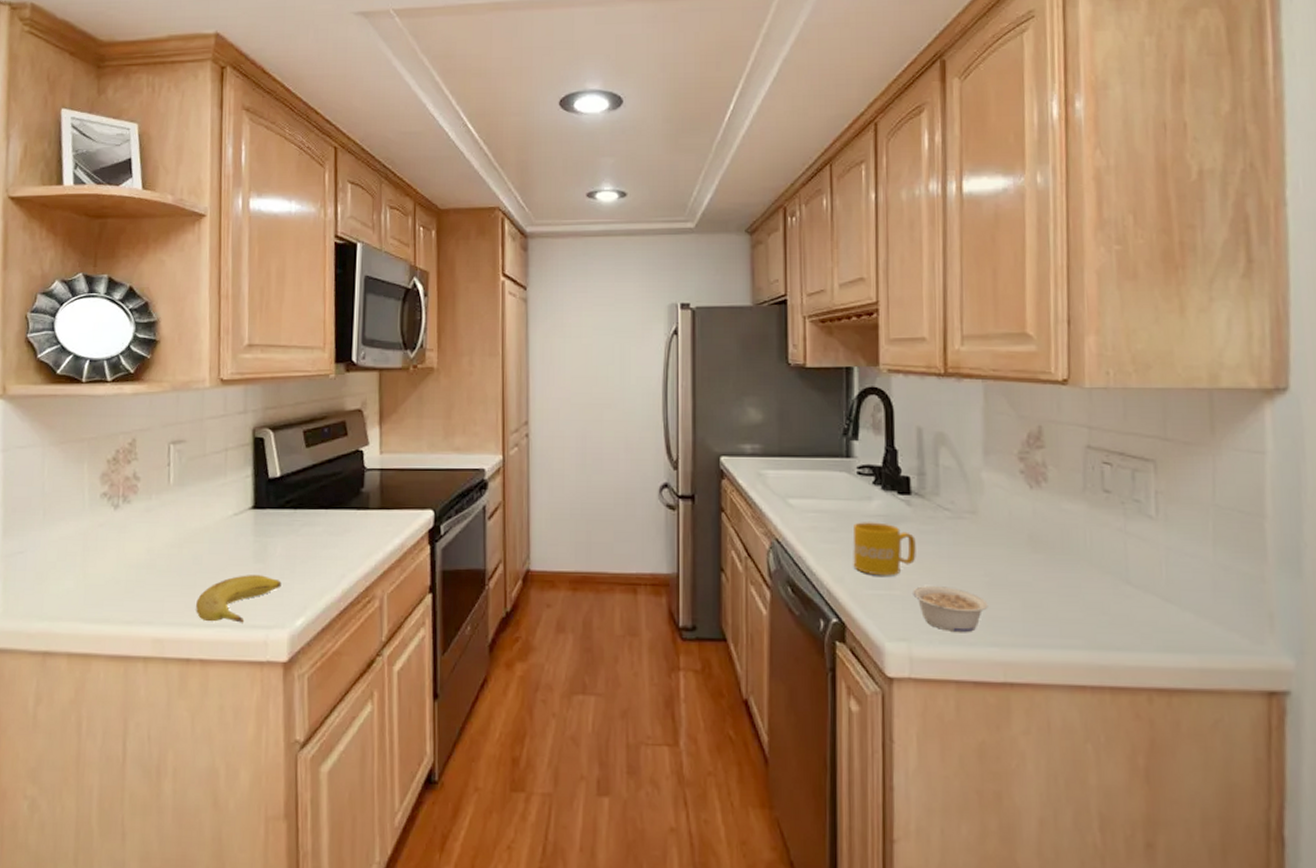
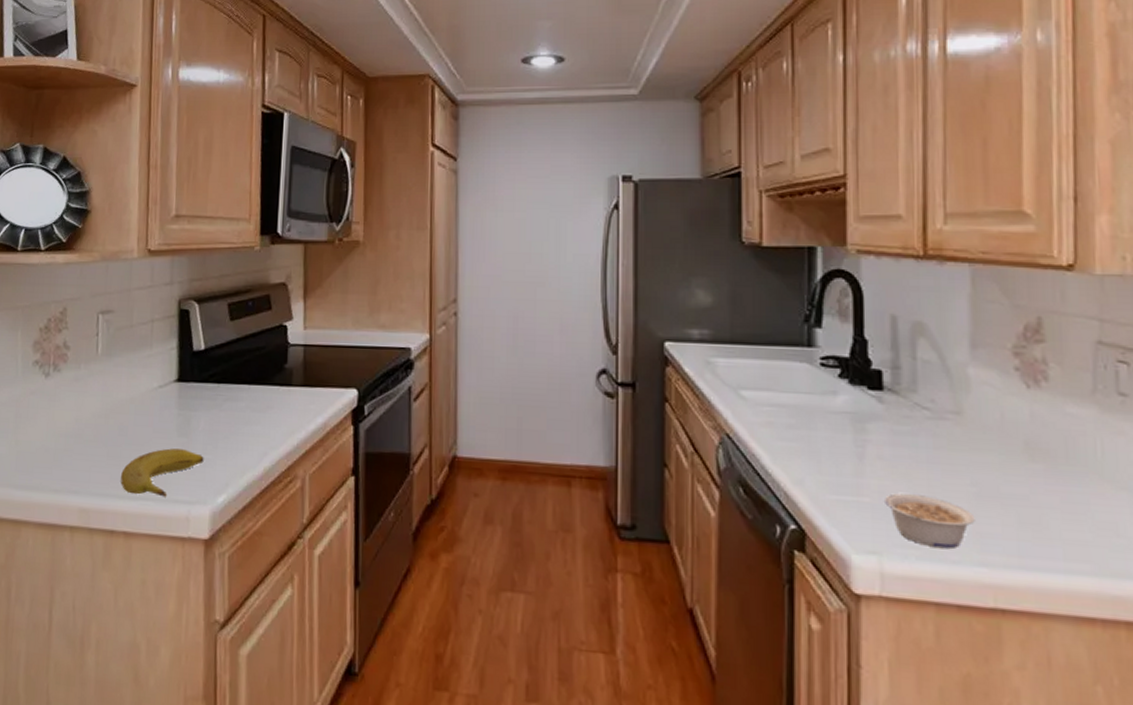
mug: present [852,522,916,576] -> none [814,419,889,481]

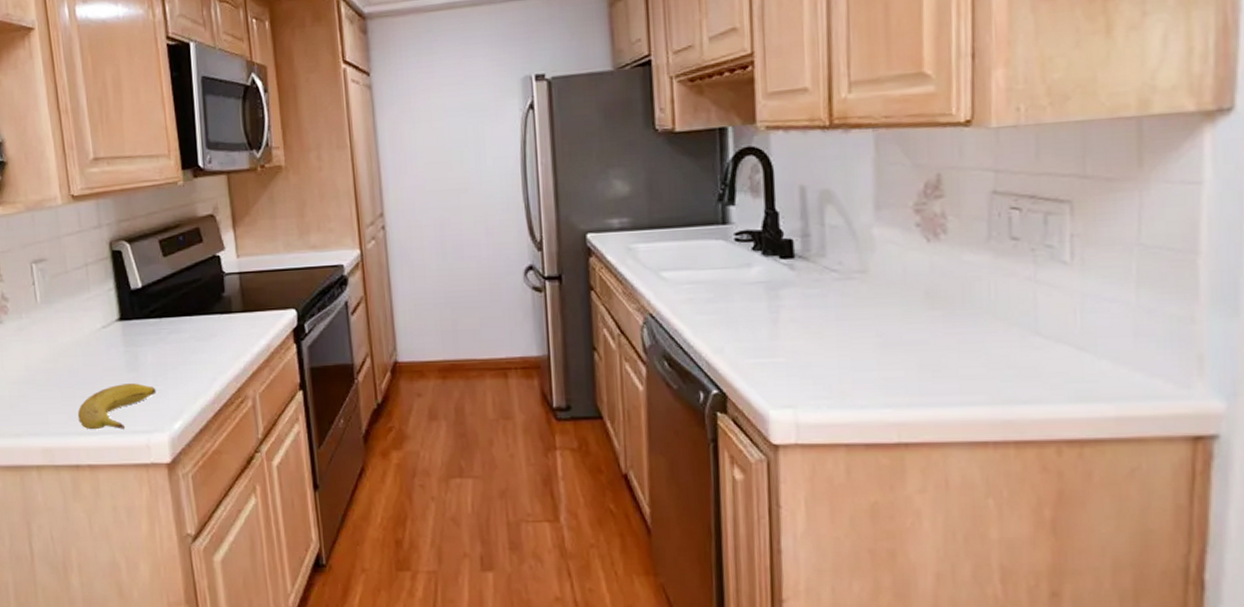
legume: present [885,493,975,550] -> none [798,350,881,396]

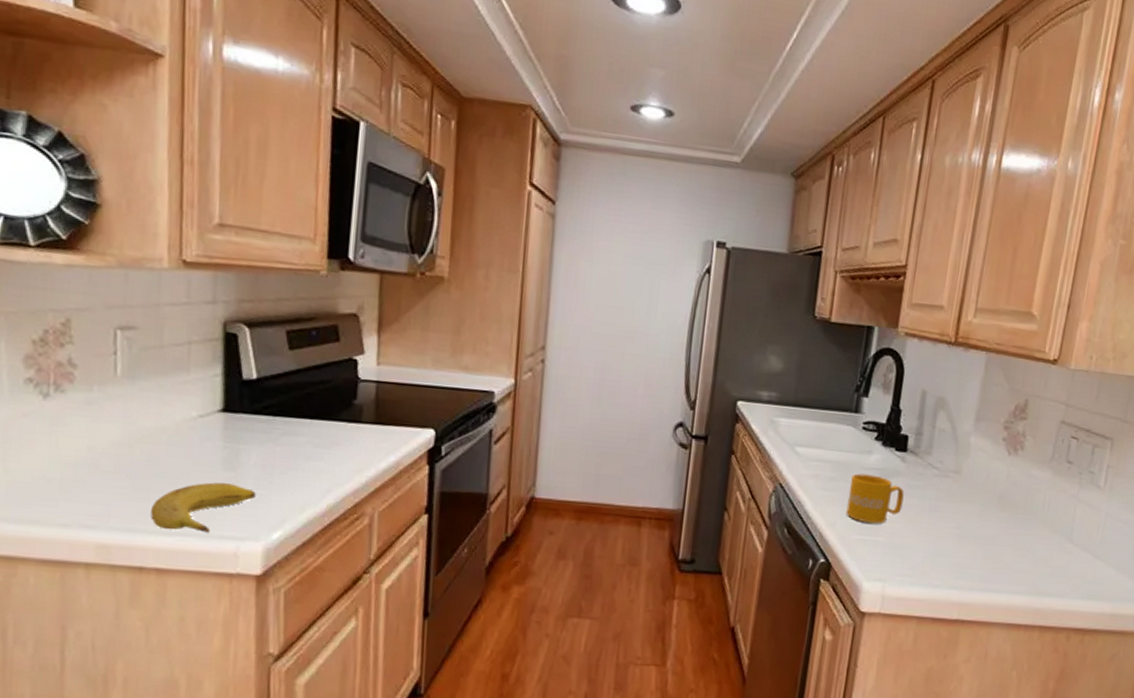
mug: none [732,289,801,344] -> present [846,473,904,524]

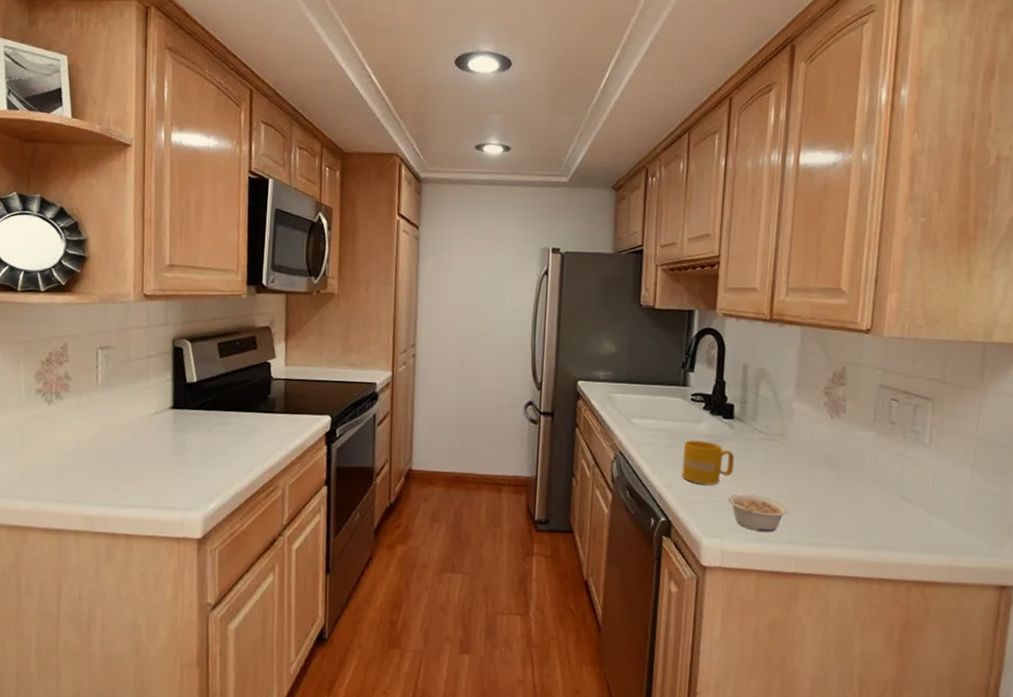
fruit: present [151,482,256,534] -> none [121,464,197,506]
legume: none [894,534,956,577] -> present [728,494,788,533]

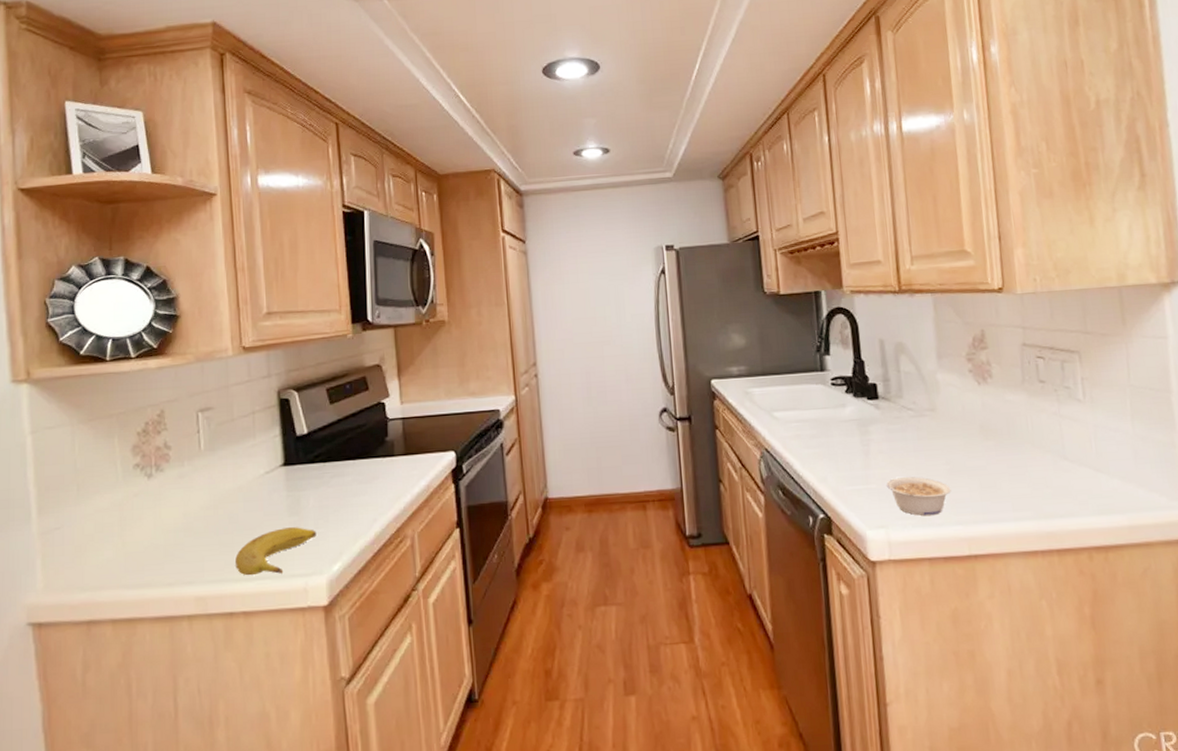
fruit: none [121,464,197,506] -> present [235,527,317,576]
mug: present [682,440,734,485] -> none [831,426,887,473]

